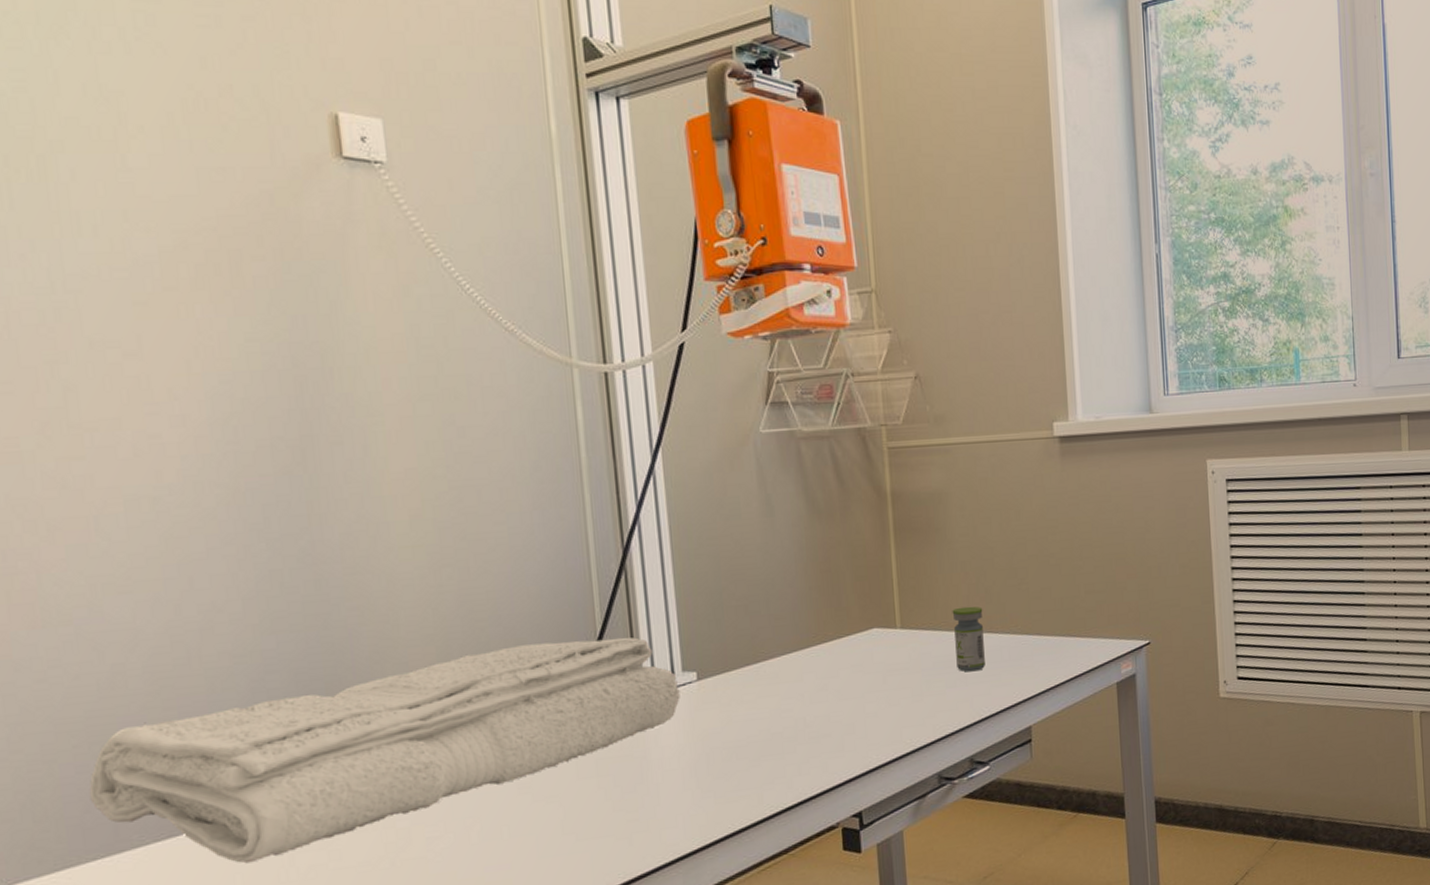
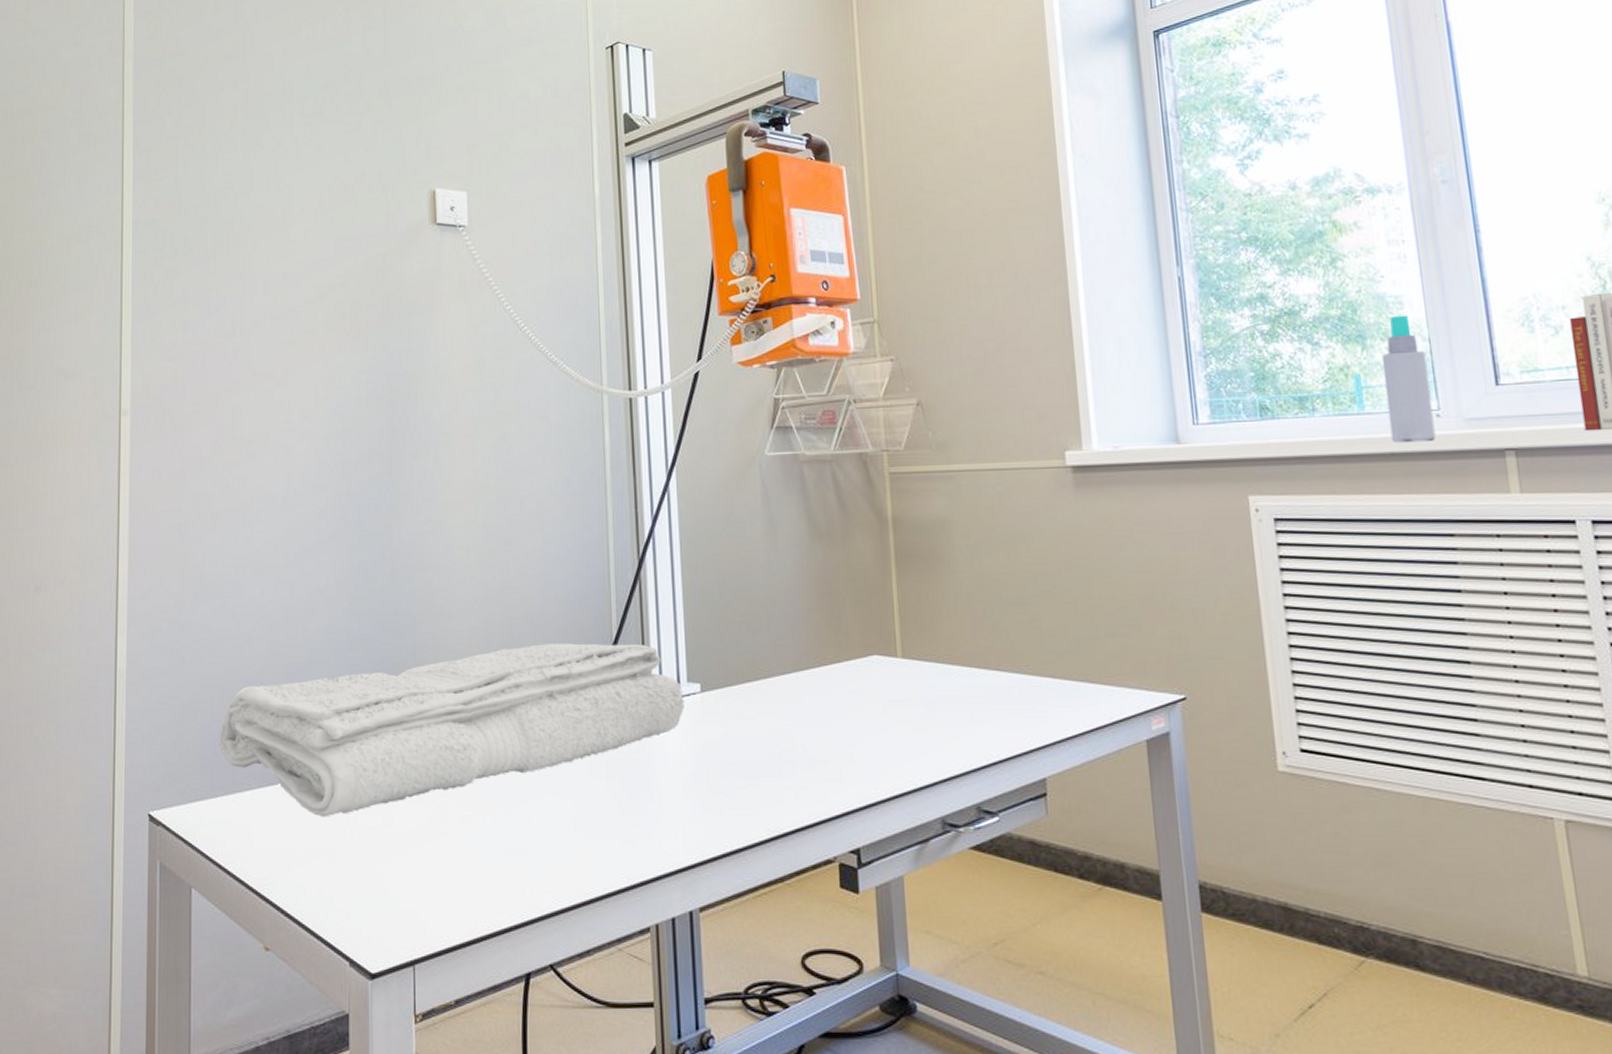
medicine bottle: present [952,606,985,672] -> none [956,640,993,711]
spray bottle: none [1316,295,1352,409] -> present [1381,315,1436,442]

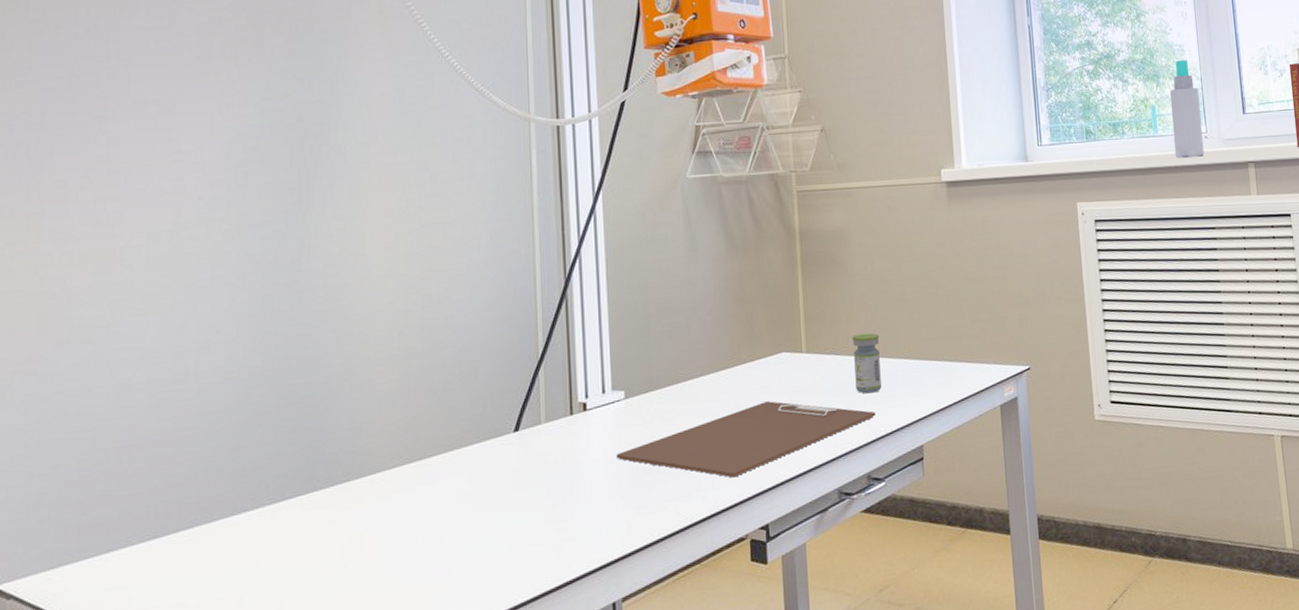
towel: present [218,643,685,817] -> none [88,358,609,565]
clipboard: none [692,709,986,791] -> present [616,401,876,478]
medicine bottle: none [956,640,993,711] -> present [852,333,882,394]

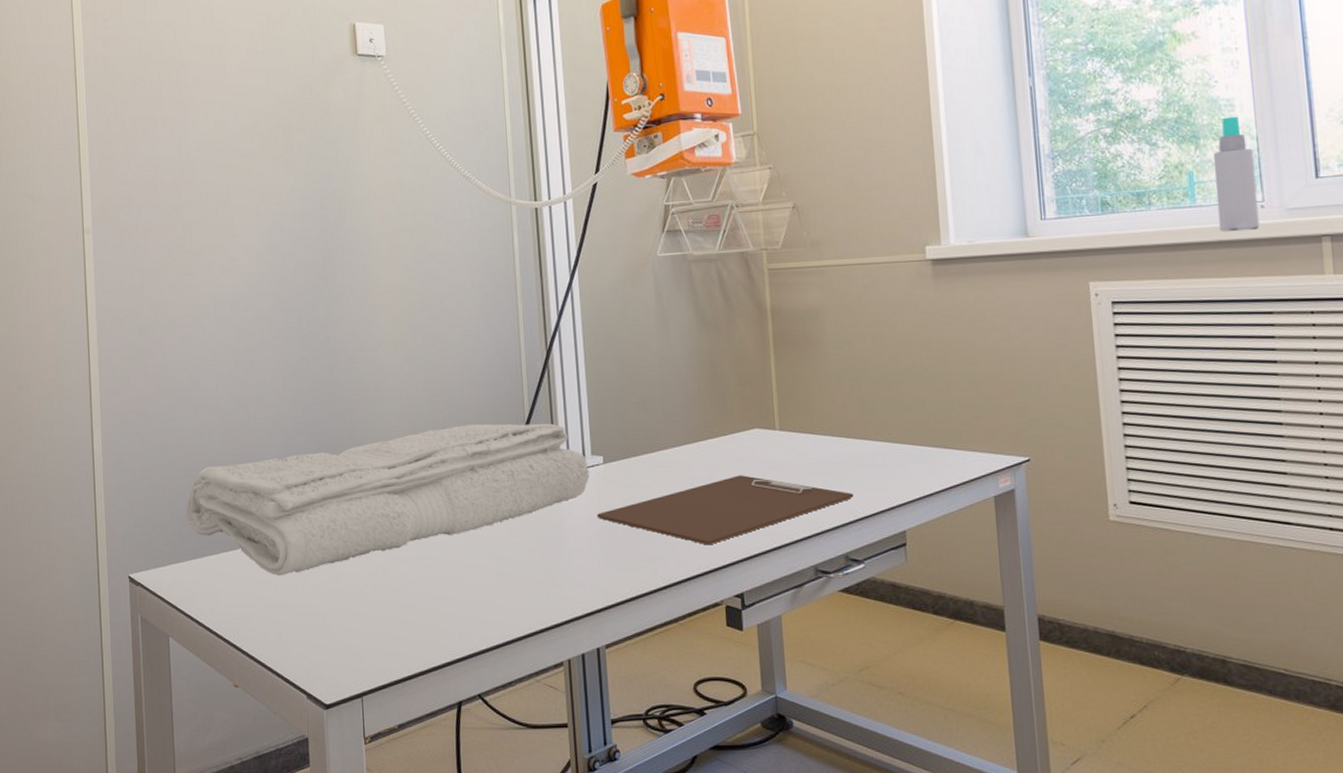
towel: none [88,358,609,565] -> present [185,423,590,576]
medicine bottle: present [852,333,882,394] -> none [827,414,860,475]

